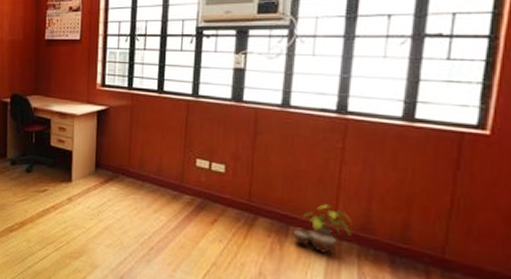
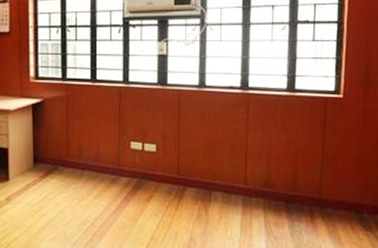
potted plant: present [294,204,352,254] -> none [216,168,258,211]

